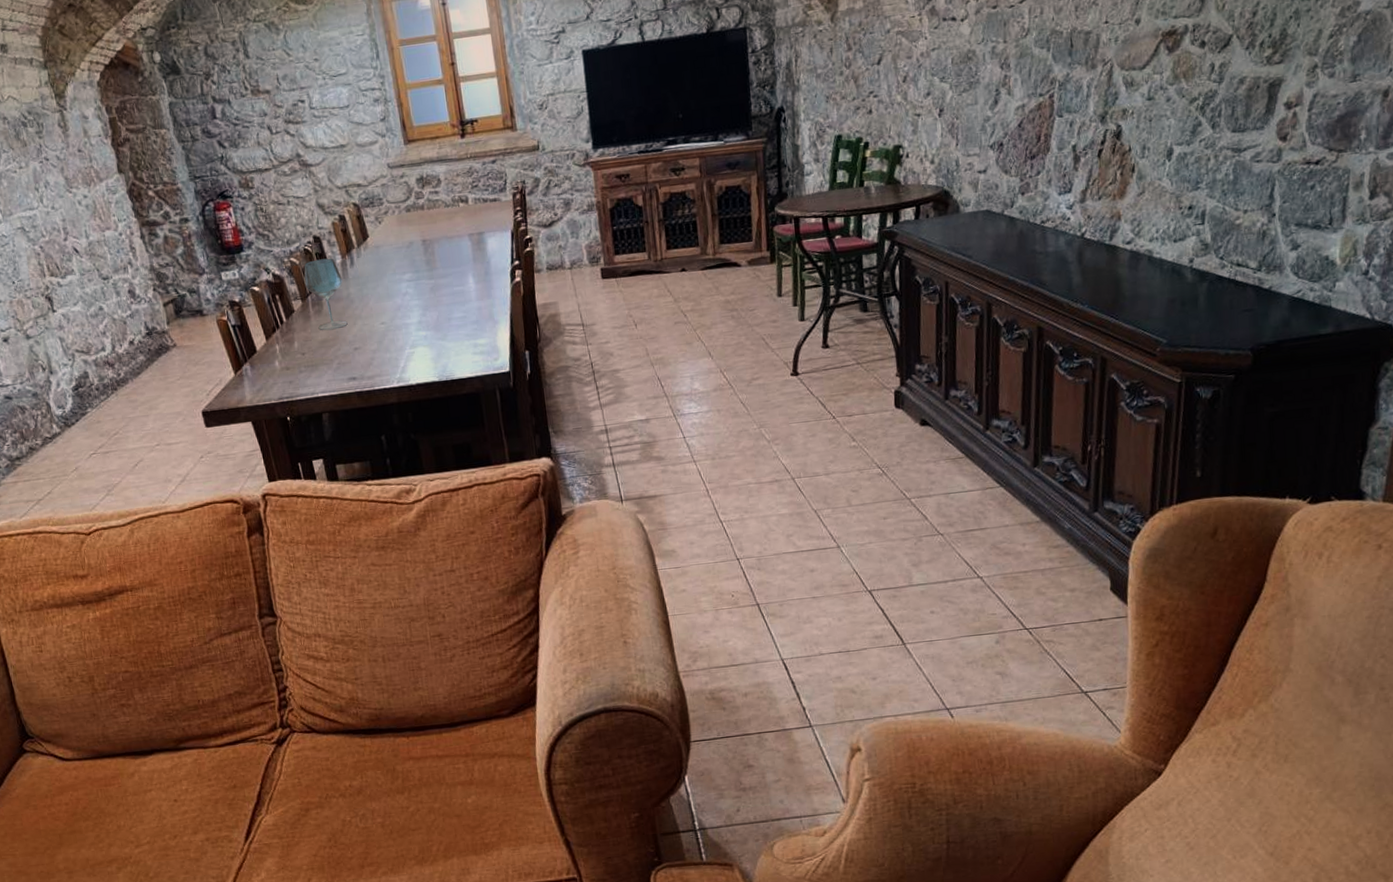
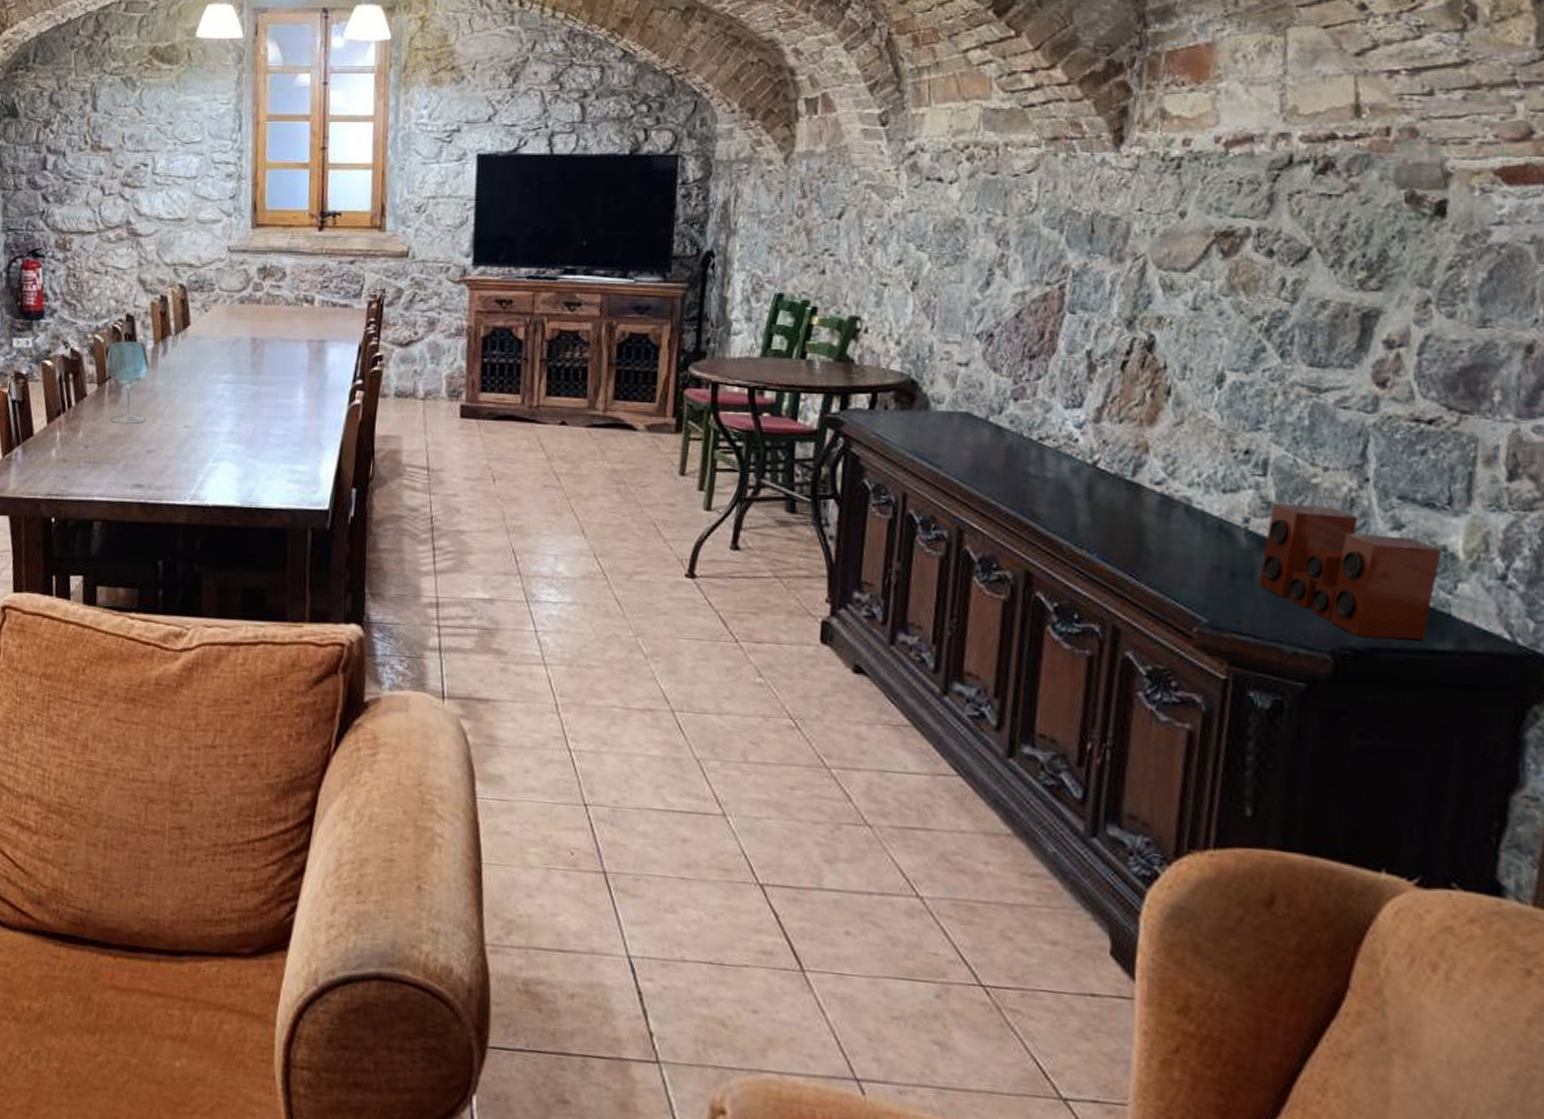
speaker: none [1201,240,1325,335] -> present [1259,502,1442,643]

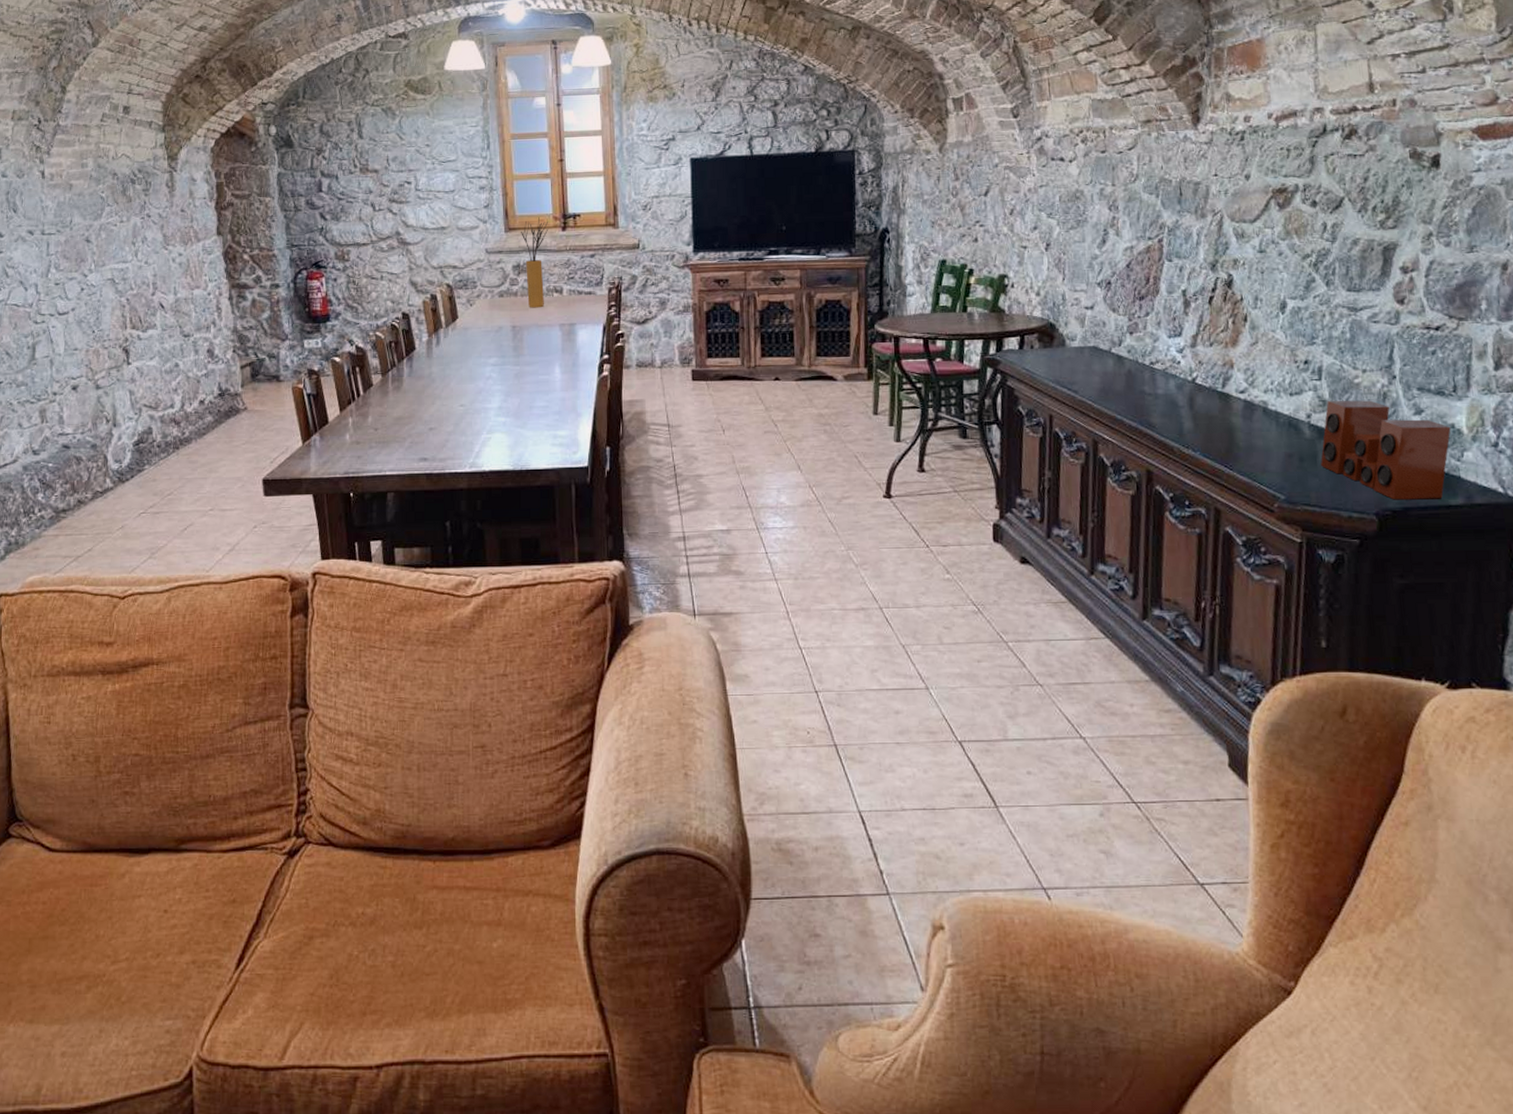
wine glass: present [105,341,150,425] -> none [387,335,426,408]
vase: none [270,213,304,319] -> present [521,217,549,308]

